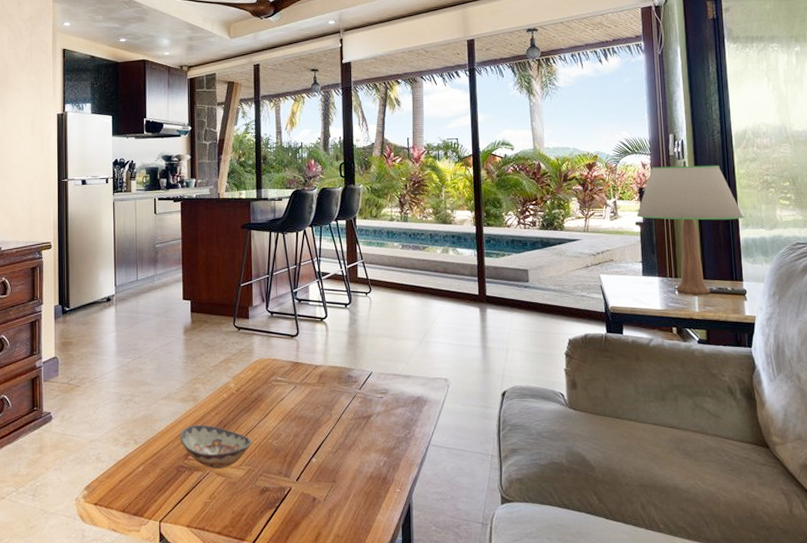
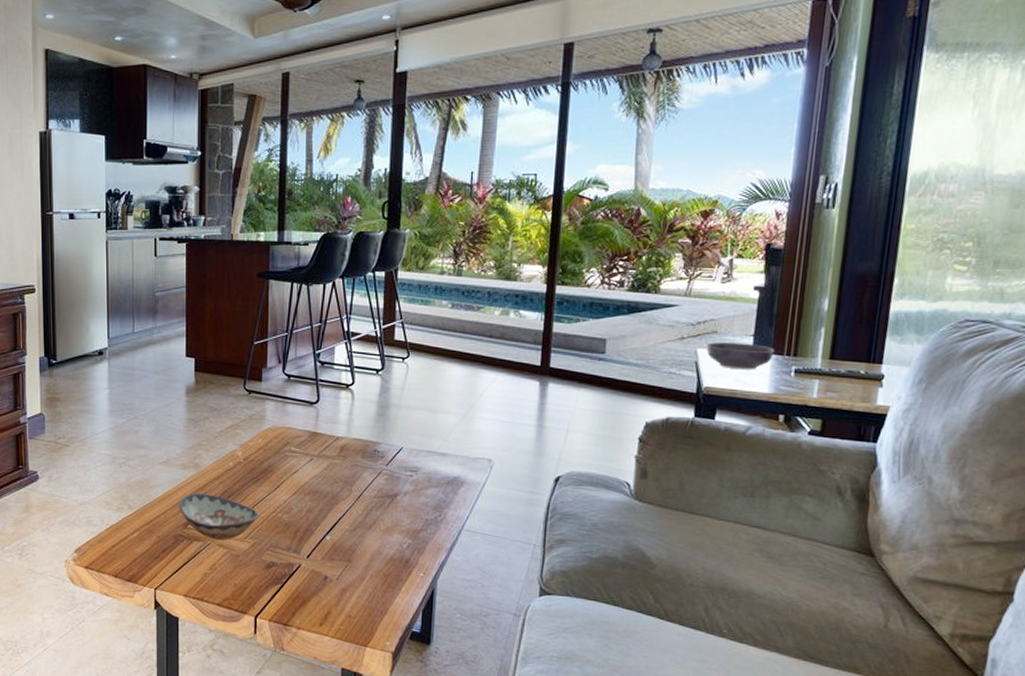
bowl: none [607,268,660,291] -> present [706,342,775,370]
table lamp: present [636,160,744,295] -> none [756,209,901,379]

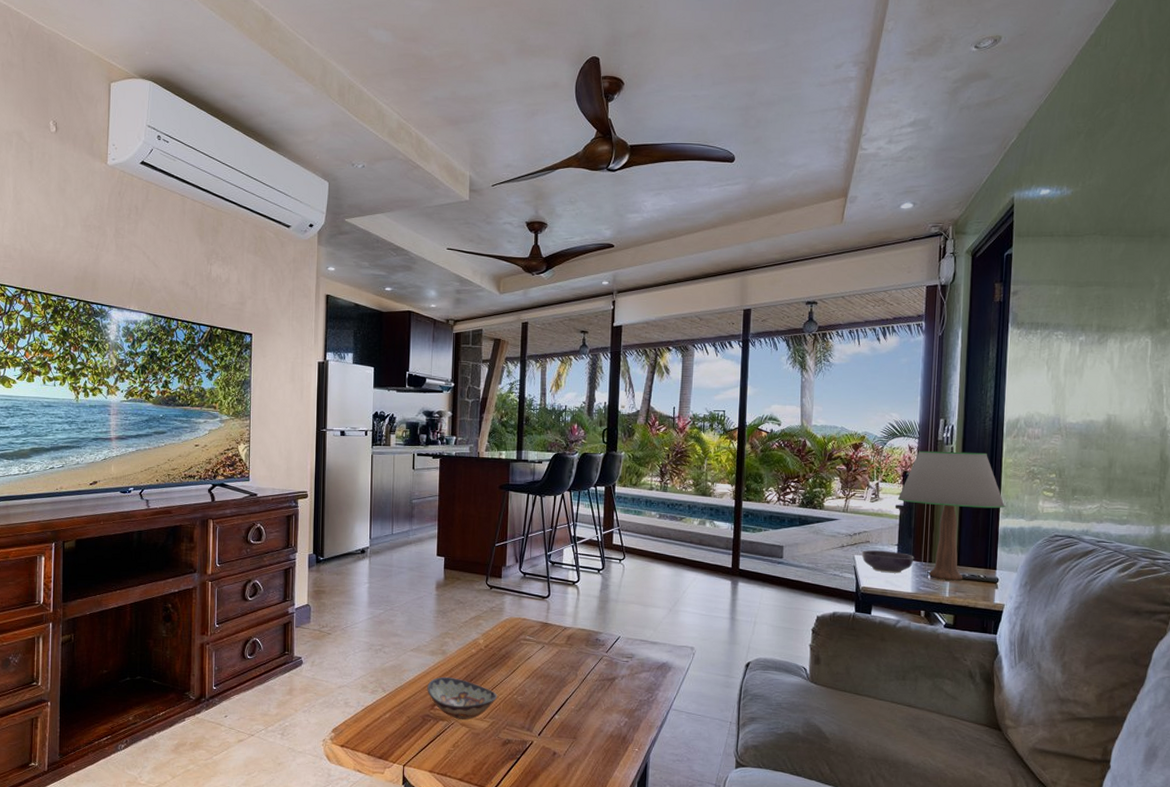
table lamp: none [756,209,901,379] -> present [897,446,1006,581]

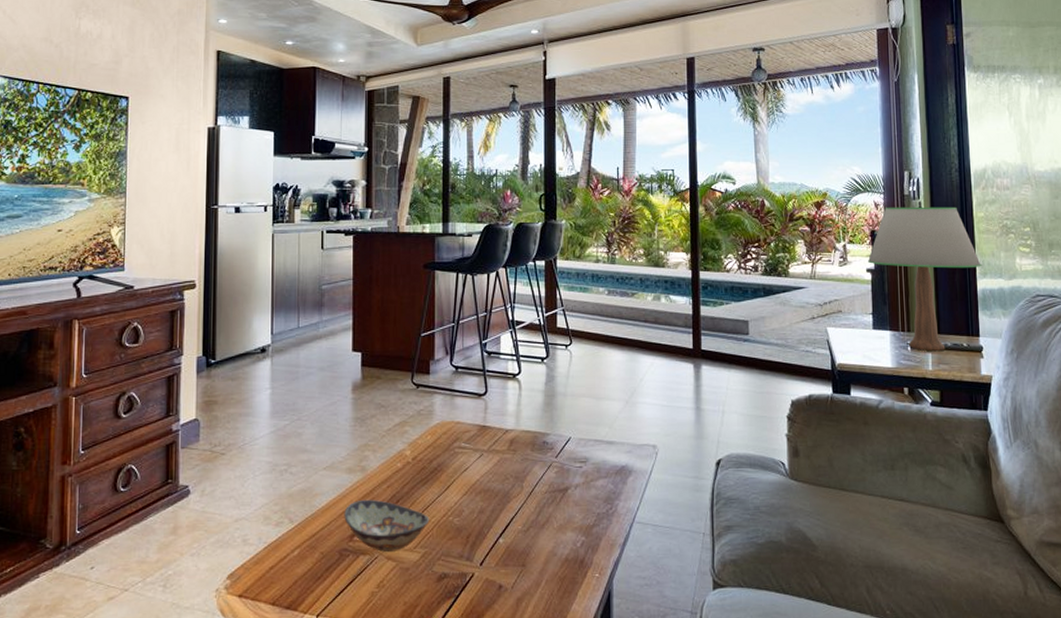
bowl: present [861,550,914,573] -> none [834,321,892,346]

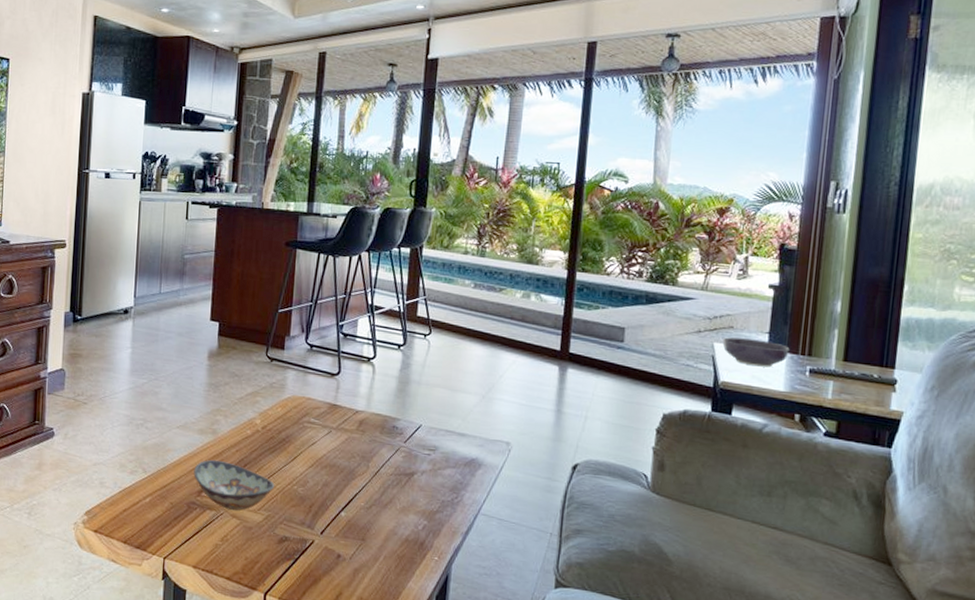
bowl: none [834,321,892,346] -> present [722,337,790,368]
table lamp: present [867,200,982,352] -> none [771,215,911,380]

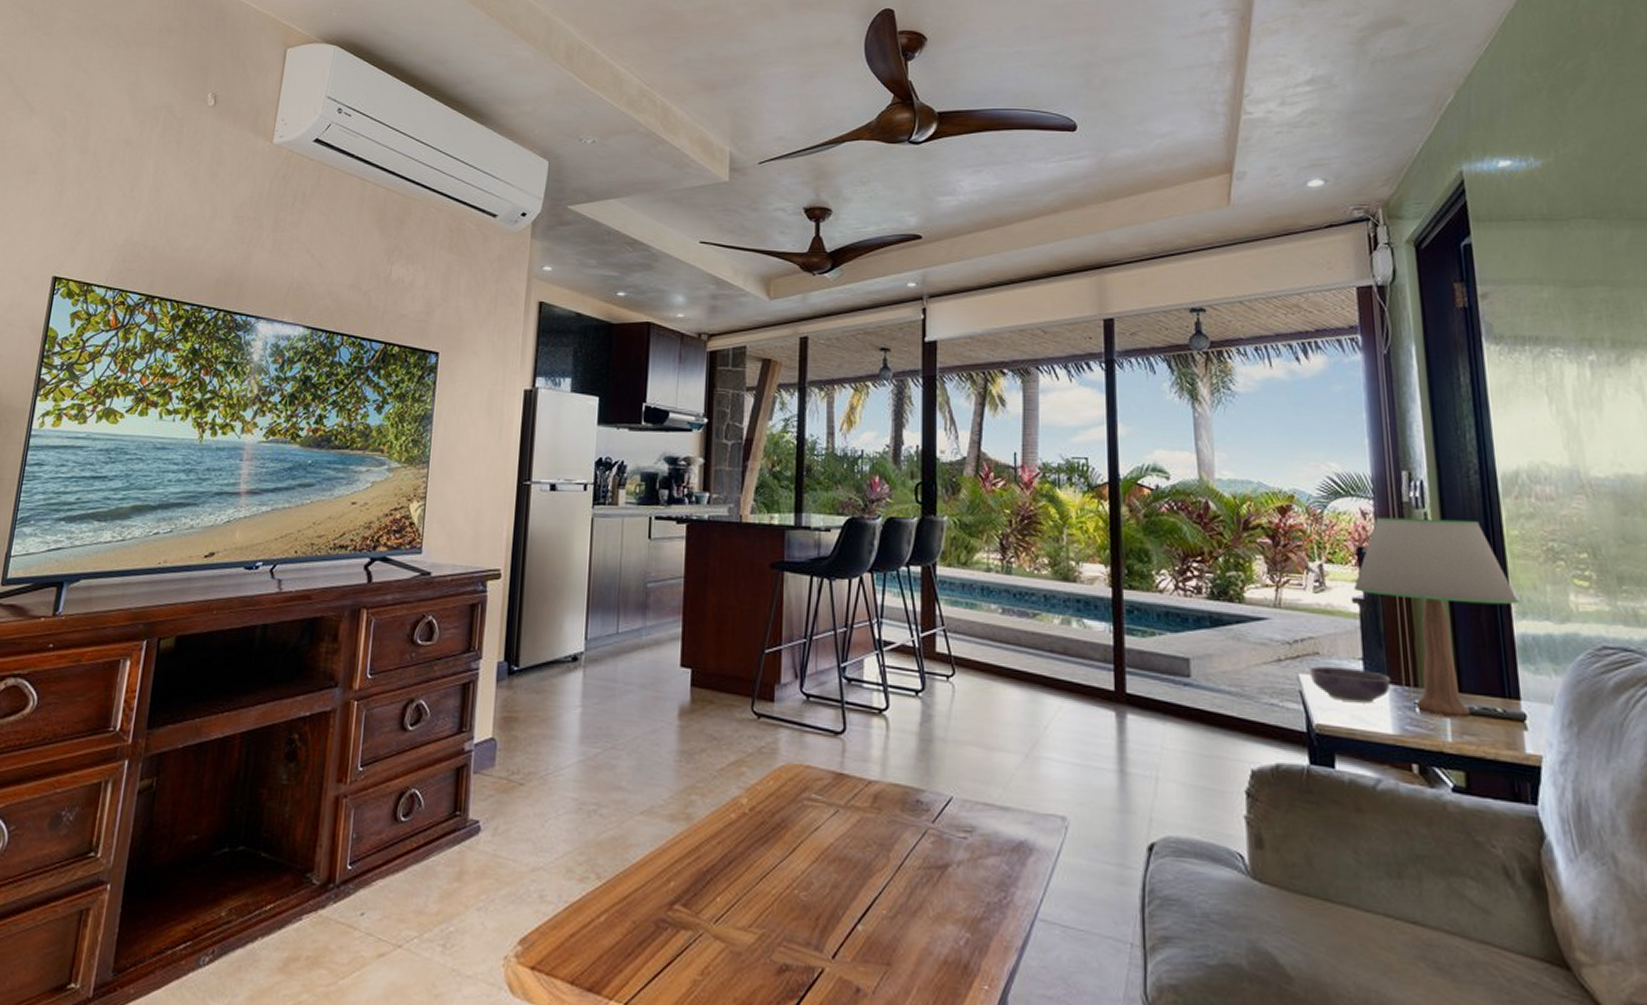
decorative bowl: present [194,459,275,511] -> none [663,856,769,929]
table lamp: none [771,215,911,380] -> present [1353,510,1520,717]

